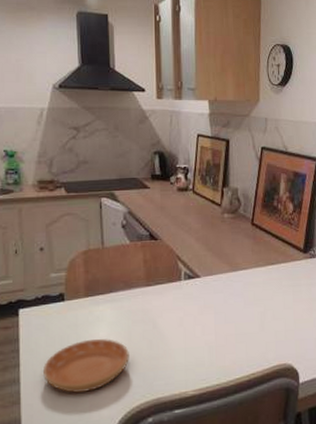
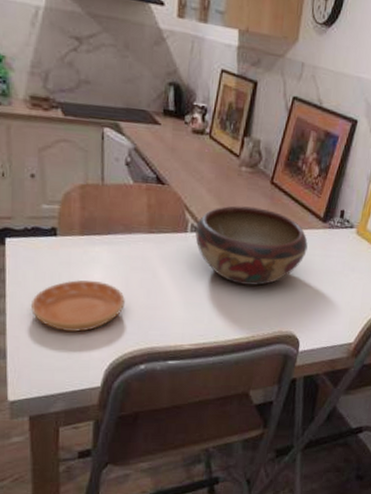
decorative bowl: none [189,247,293,324] -> present [195,205,308,286]

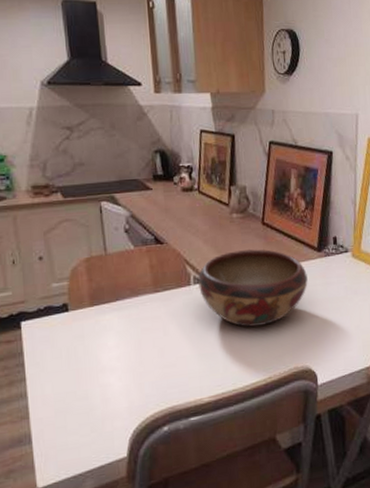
saucer: present [31,280,125,332] -> none [51,348,140,405]

